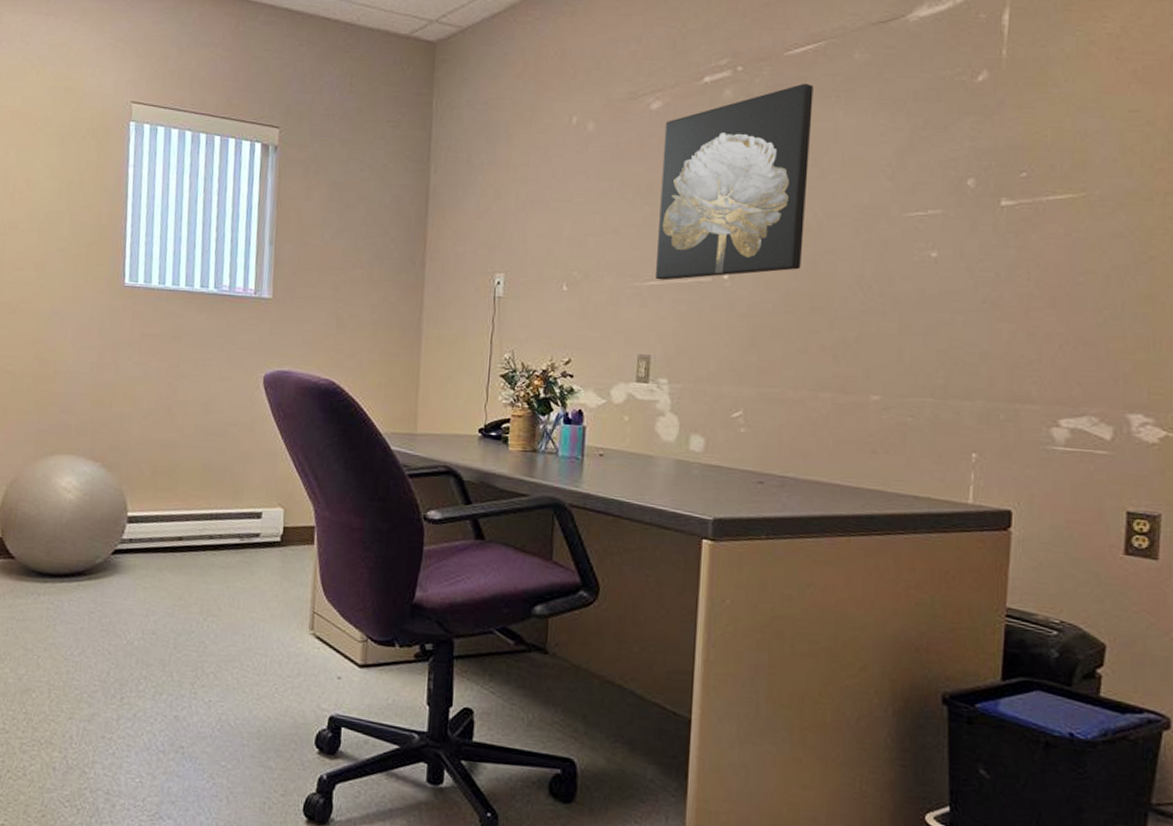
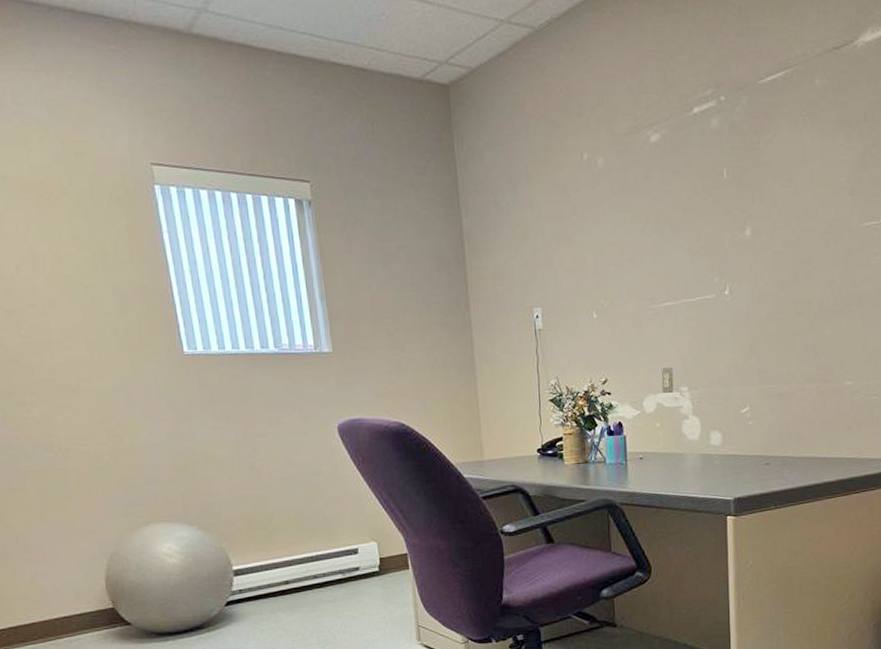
wall art: present [654,83,814,281] -> none [664,109,786,301]

